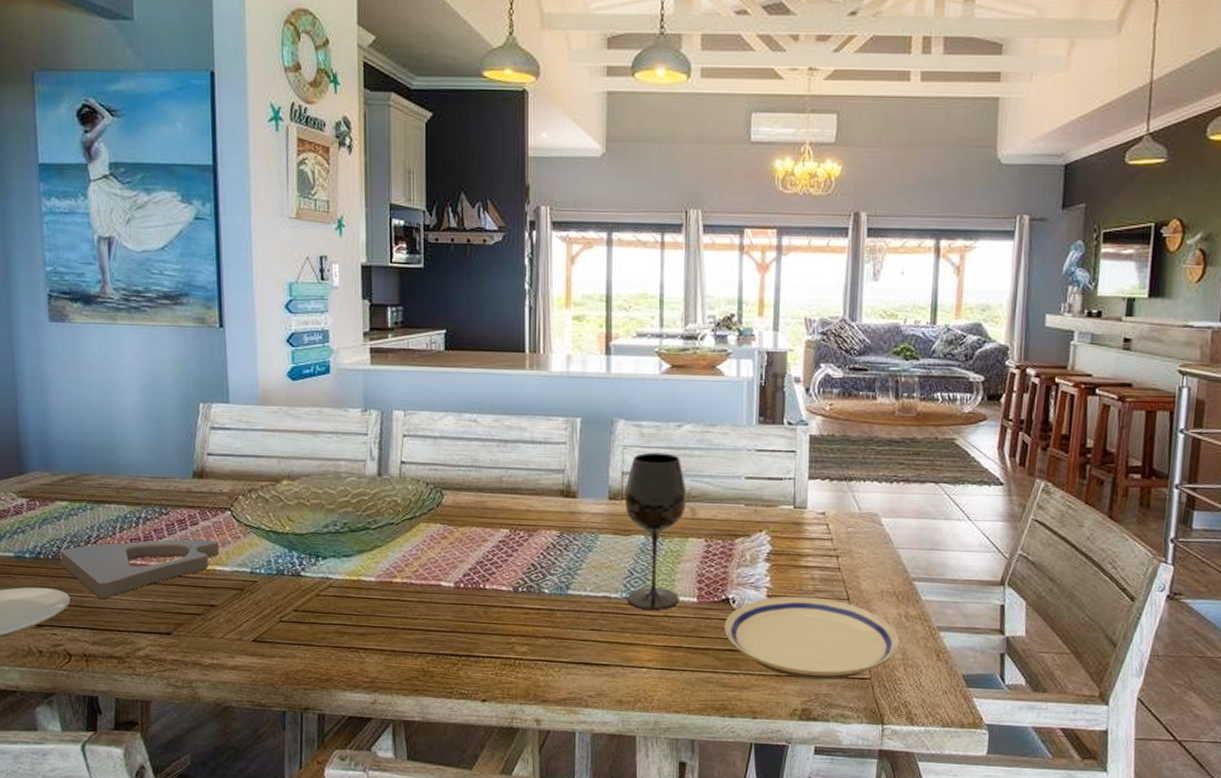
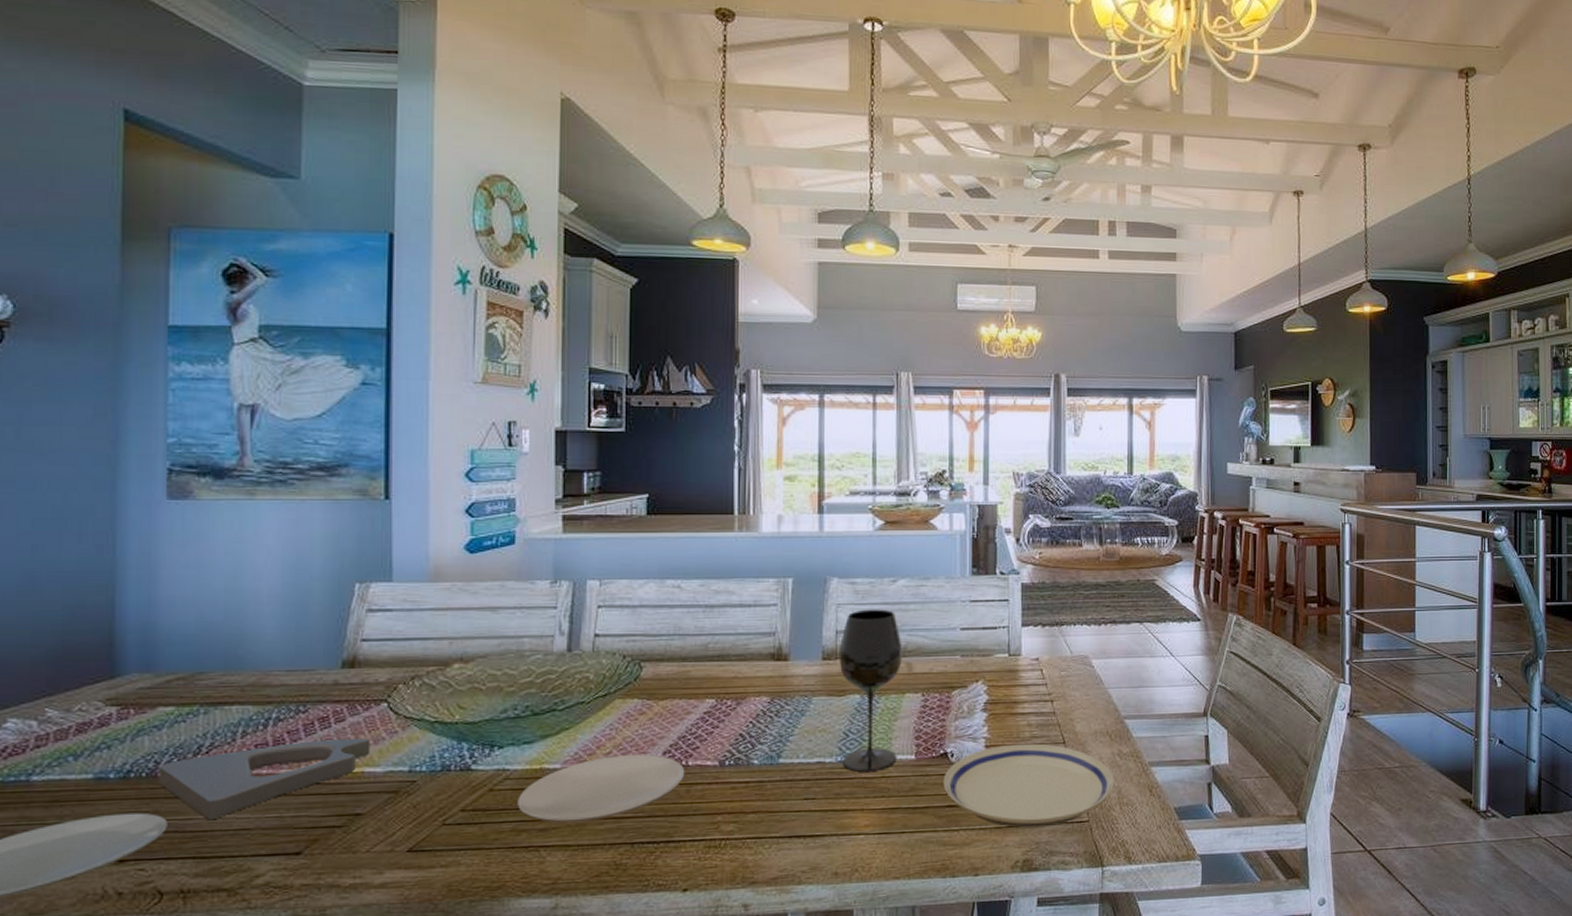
plate: none [340,573,483,631] -> present [517,753,685,823]

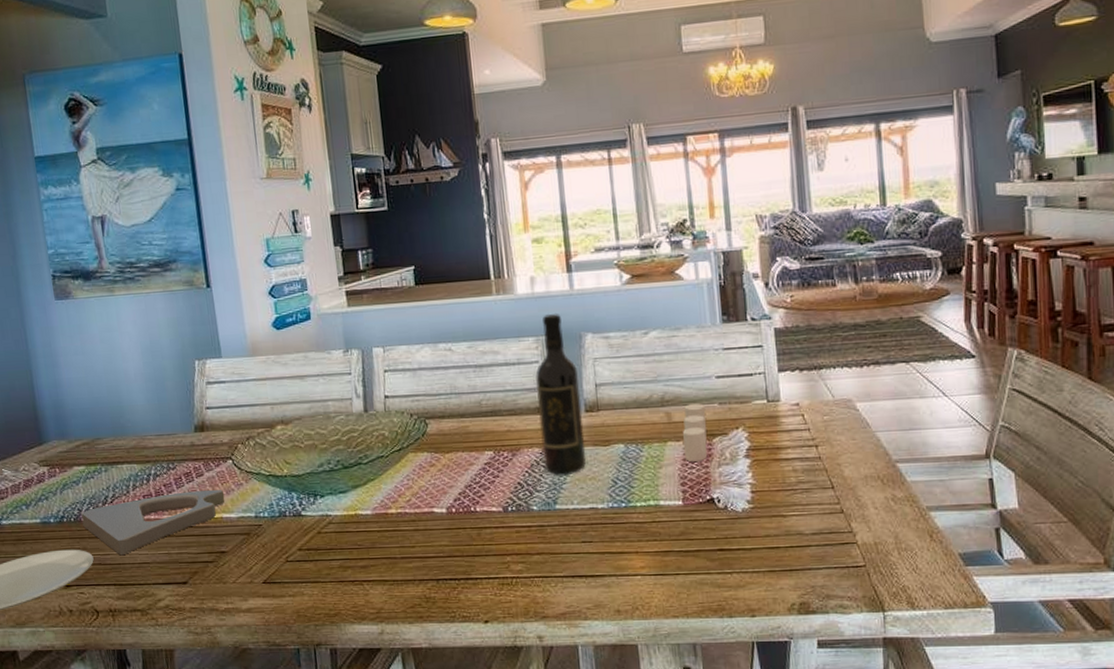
plate: present [517,753,685,823] -> none [340,501,475,562]
wine bottle: none [770,554,819,725] -> present [535,313,587,474]
wine glass: present [838,609,903,772] -> none [600,361,665,517]
candle: none [922,655,948,716] -> present [683,403,708,463]
plate: present [943,743,1114,829] -> none [712,488,890,572]

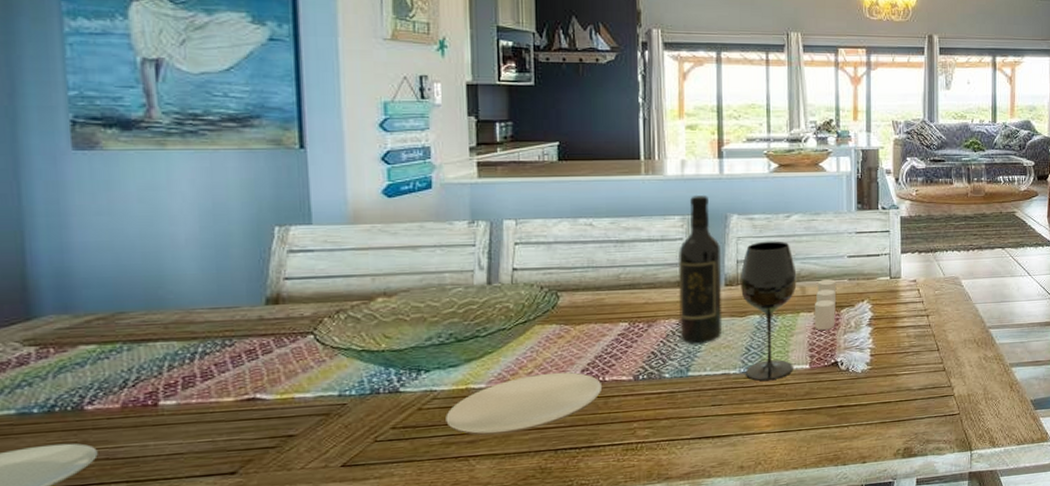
napkin holder: present [81,490,226,556] -> none [84,368,300,448]
plate: none [340,501,475,562] -> present [446,372,603,436]
wine glass: none [600,361,665,517] -> present [740,241,797,381]

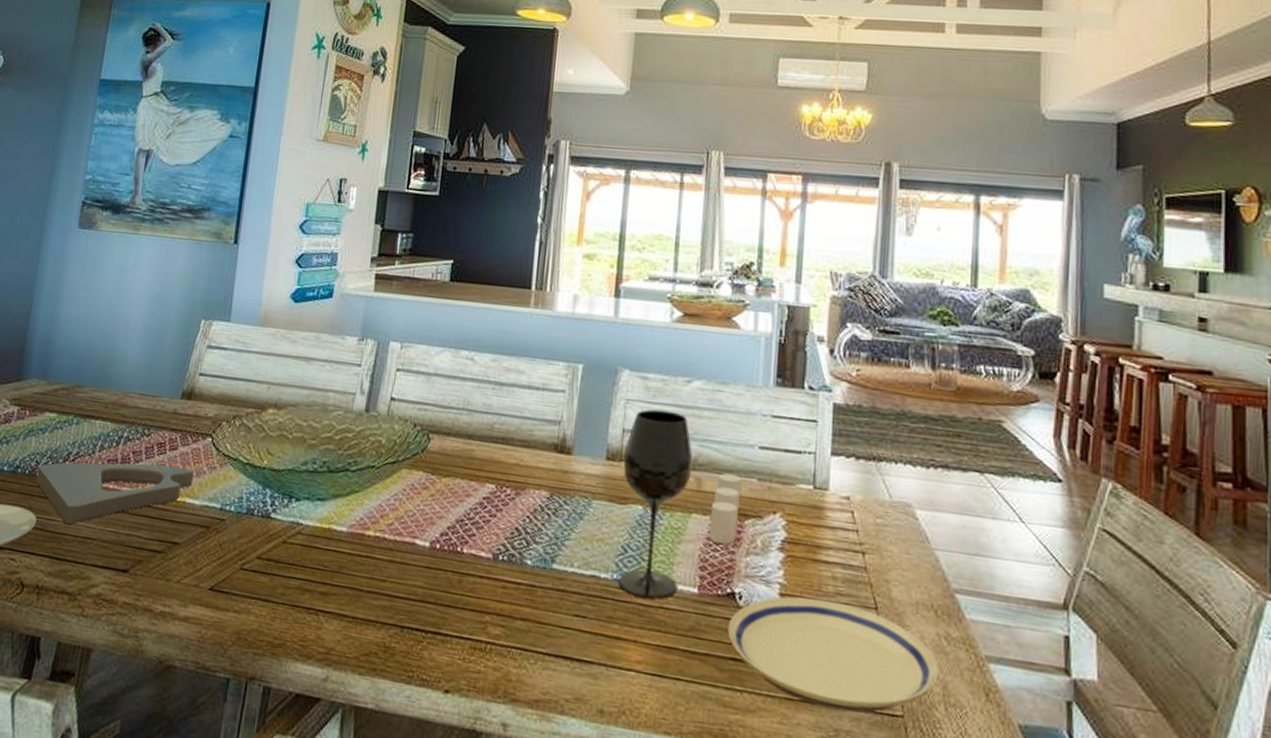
napkin holder: none [84,368,300,448] -> present [36,462,195,525]
plate: present [446,372,603,436] -> none [305,527,460,595]
wine bottle: present [677,194,723,343] -> none [549,339,607,529]
plate: none [834,351,980,423] -> present [728,596,938,713]

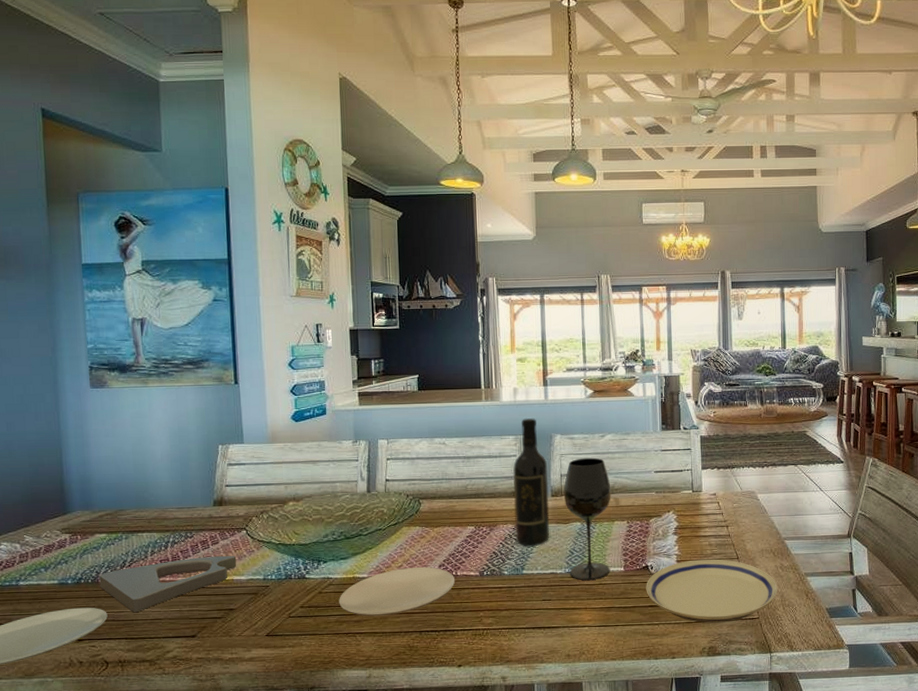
plate: none [305,527,460,595] -> present [339,566,456,617]
wine bottle: none [549,339,607,529] -> present [512,417,550,545]
candle: present [710,473,742,545] -> none [627,492,646,538]

